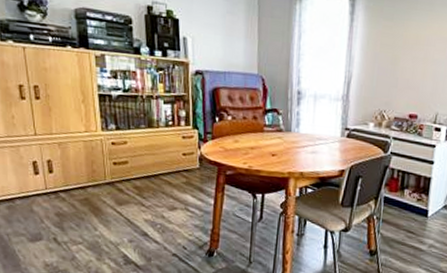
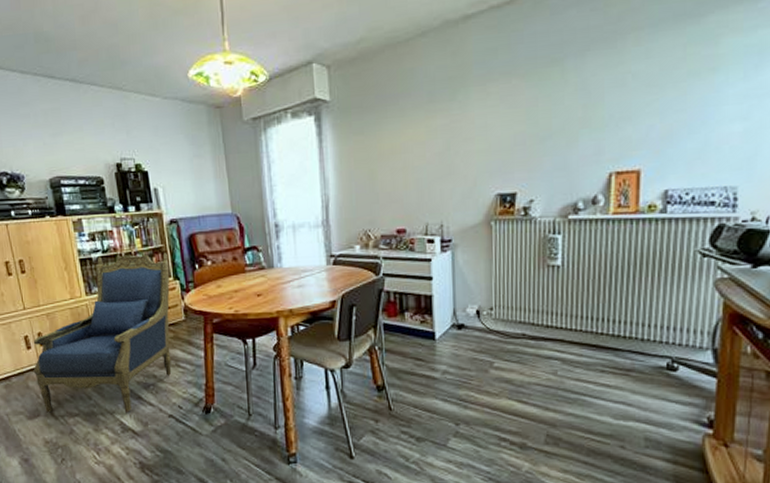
armchair: none [39,94,190,248] -> present [33,253,172,414]

